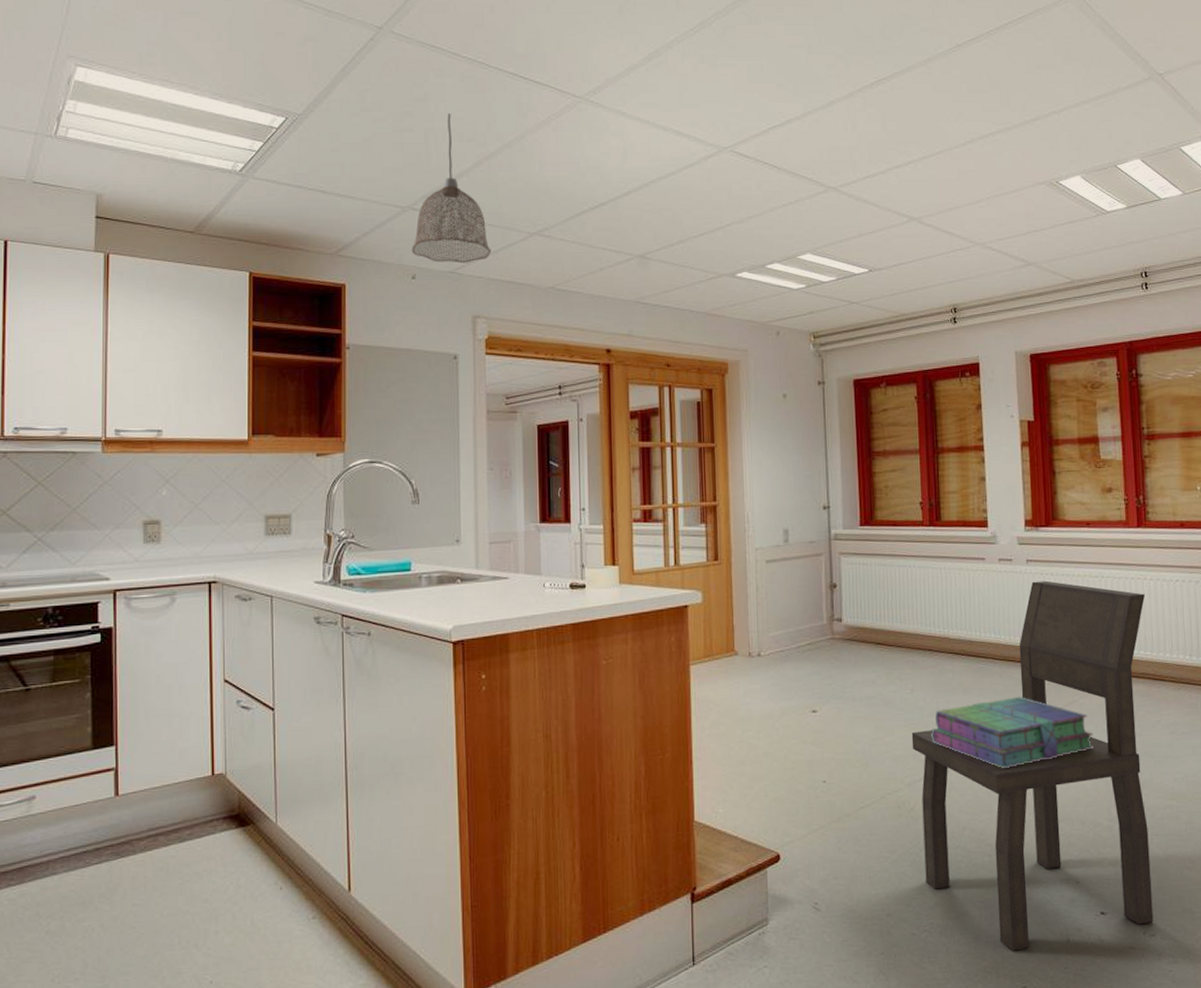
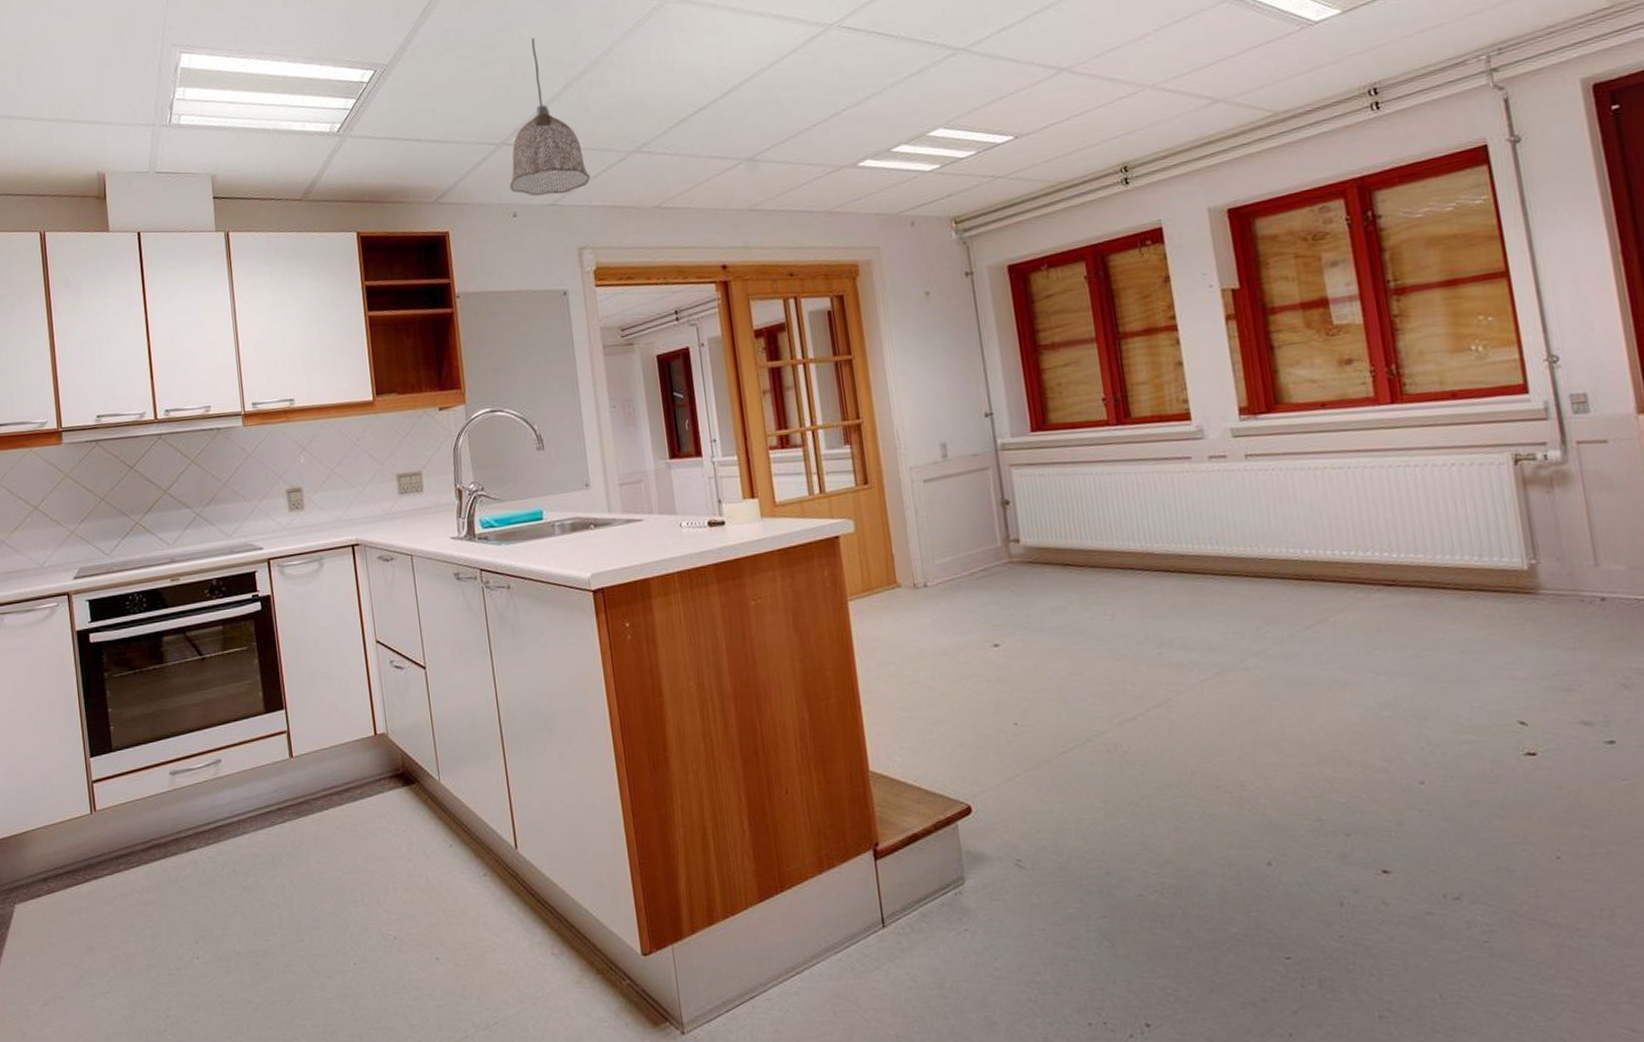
dining chair: present [911,581,1154,951] -> none [1116,477,1457,916]
stack of books: present [931,697,1094,769] -> none [1141,617,1356,703]

